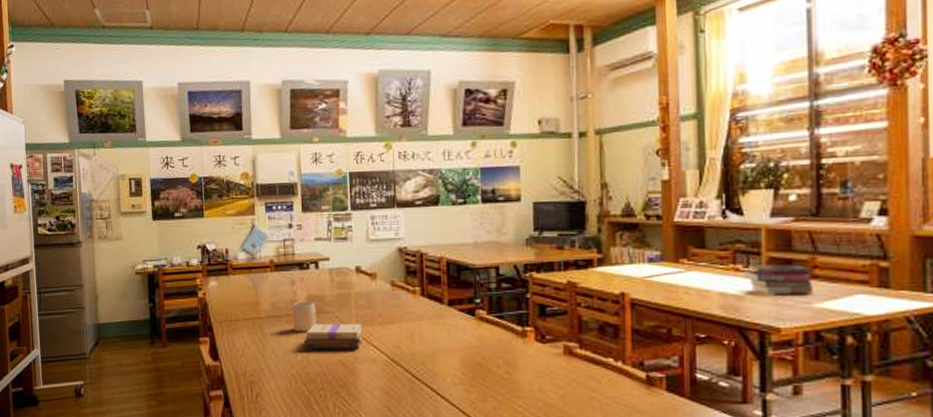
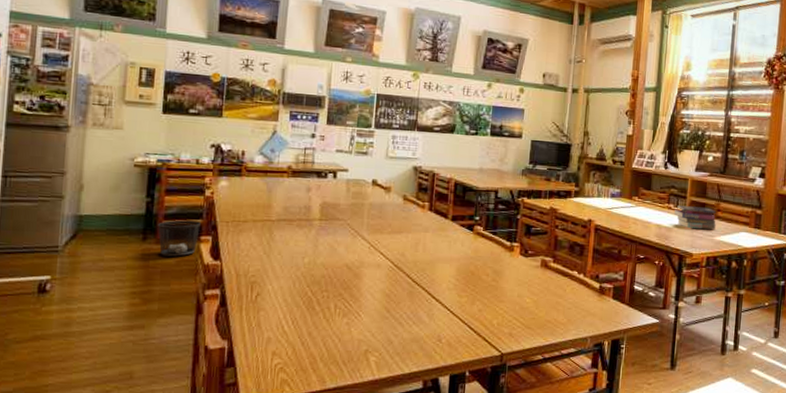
waste bin: none [162,323,198,359] -> present [158,220,200,257]
mug: present [292,301,317,332] -> none [304,207,329,237]
books: present [304,324,363,349] -> none [313,230,372,255]

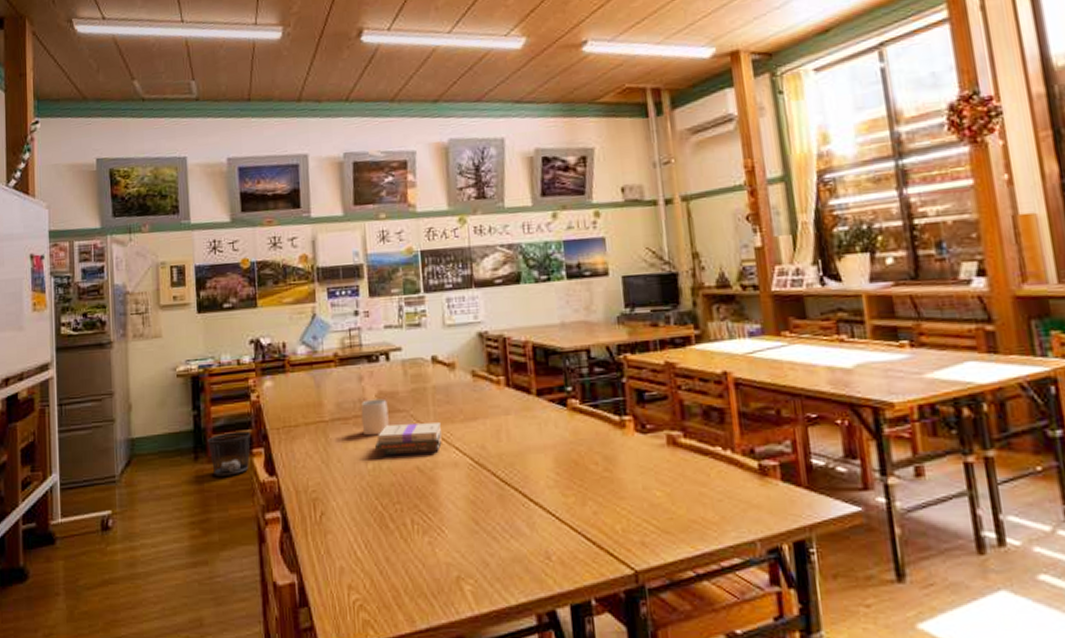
mug: none [304,207,329,237] -> present [360,398,389,436]
books: none [313,230,372,255] -> present [375,423,442,455]
books: present [674,205,716,230] -> none [850,332,923,367]

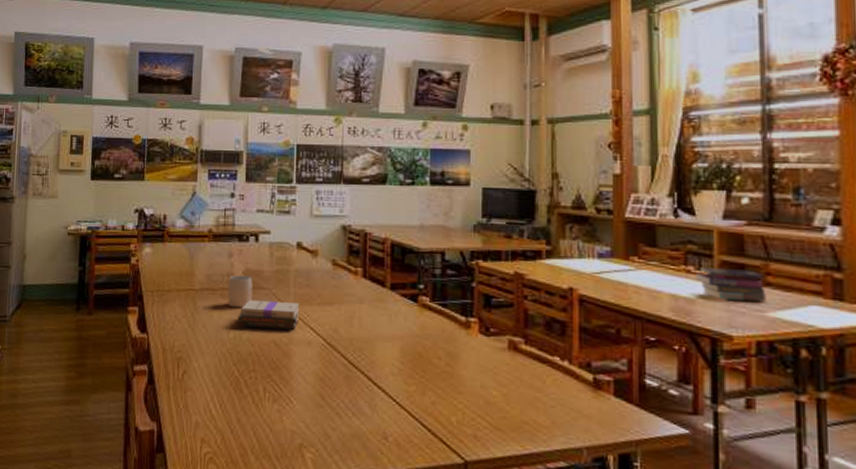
waste bin: present [208,431,251,477] -> none [89,289,127,329]
books: none [850,332,923,367] -> present [696,268,766,302]

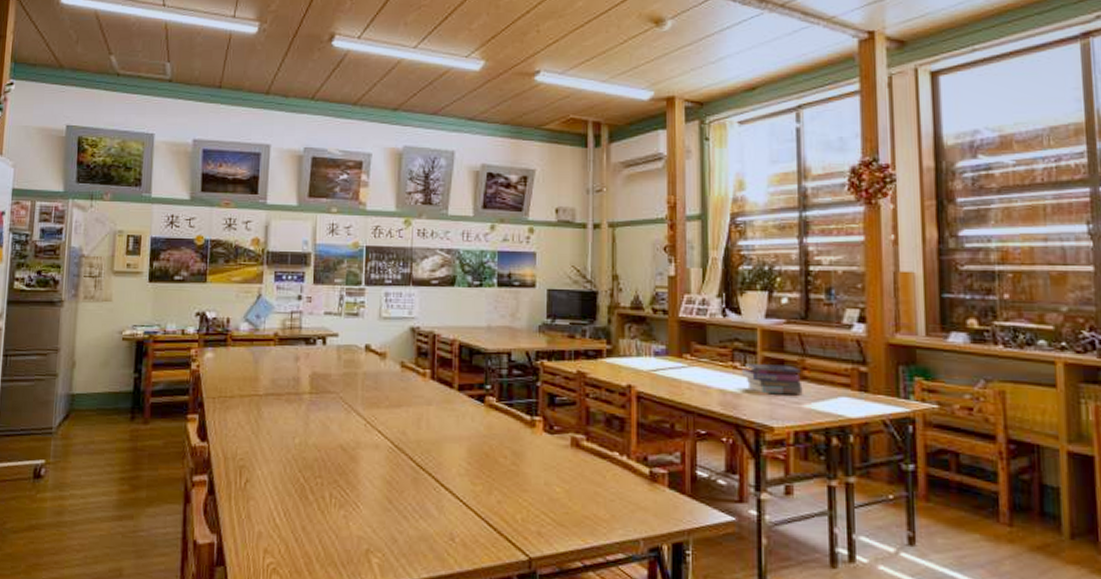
mug: present [227,275,253,308] -> none [293,379,320,413]
books: present [238,300,300,330] -> none [304,404,368,433]

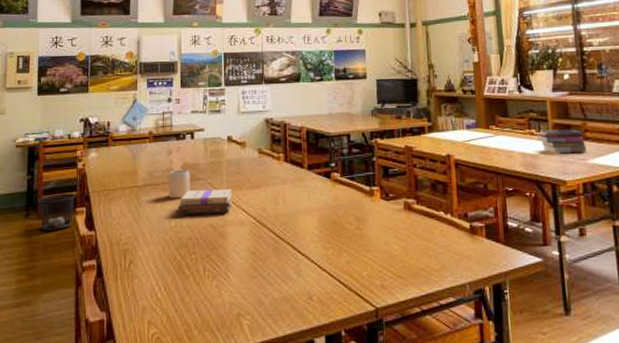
waste bin: none [145,397,187,438] -> present [38,193,75,231]
mug: none [293,379,320,413] -> present [168,169,190,199]
books: none [304,404,368,433] -> present [178,189,233,214]

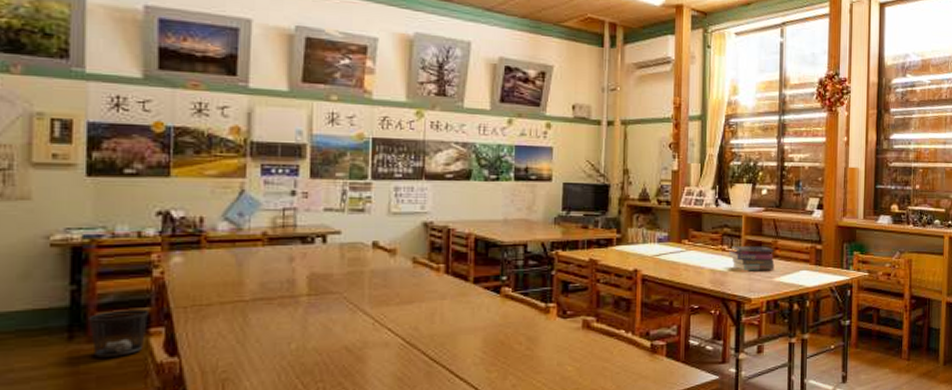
mug: present [168,169,190,199] -> none [288,280,320,317]
books: present [178,189,233,214] -> none [301,305,376,335]

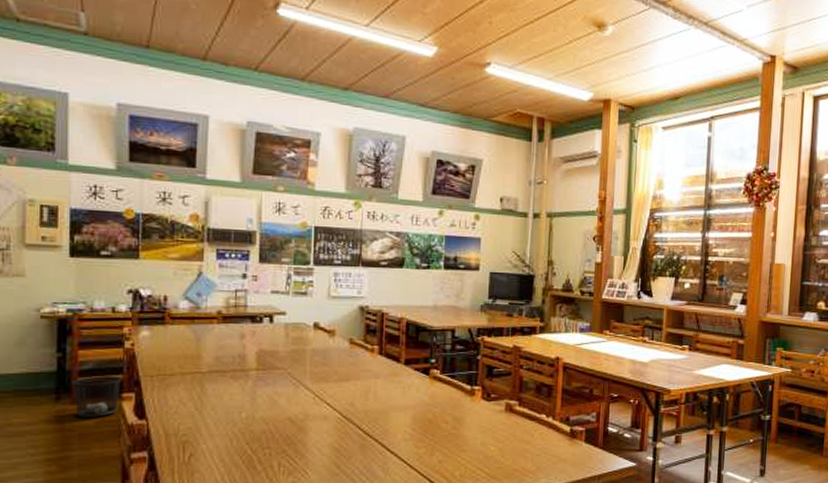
books: present [729,246,775,271] -> none [650,338,695,363]

